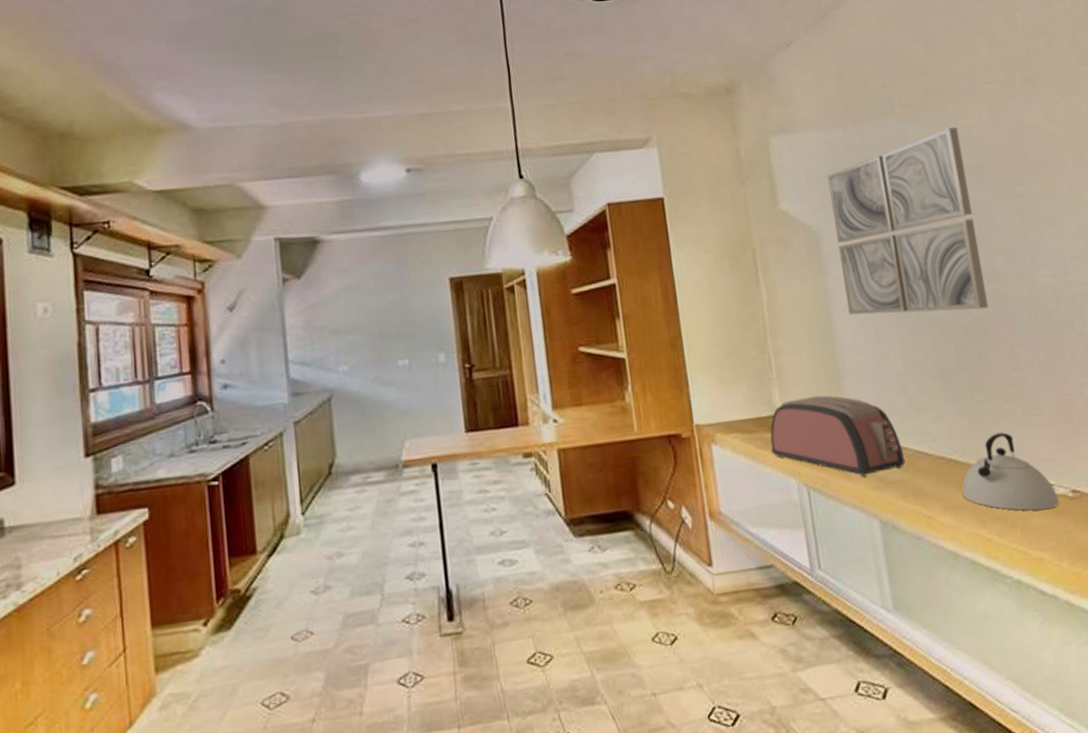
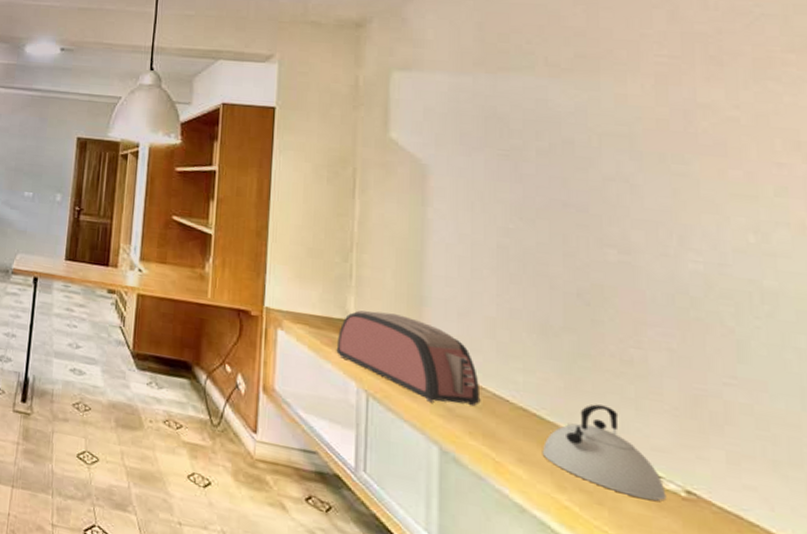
wall art: present [827,126,989,315] -> none [445,92,614,278]

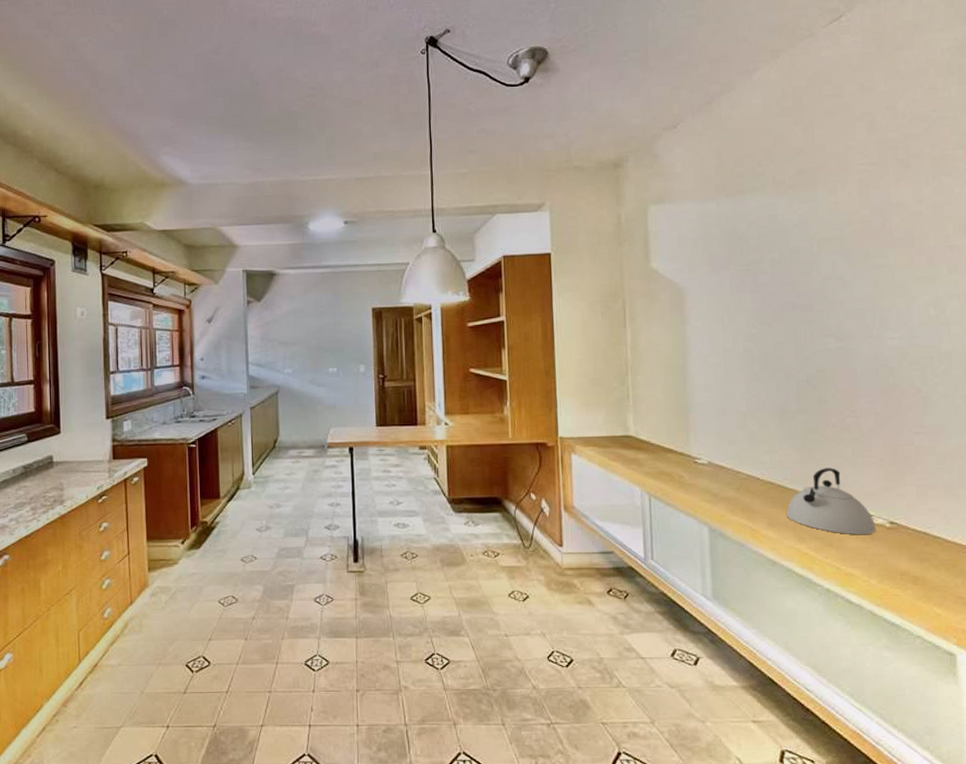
toaster: present [336,310,481,407] -> none [621,423,738,492]

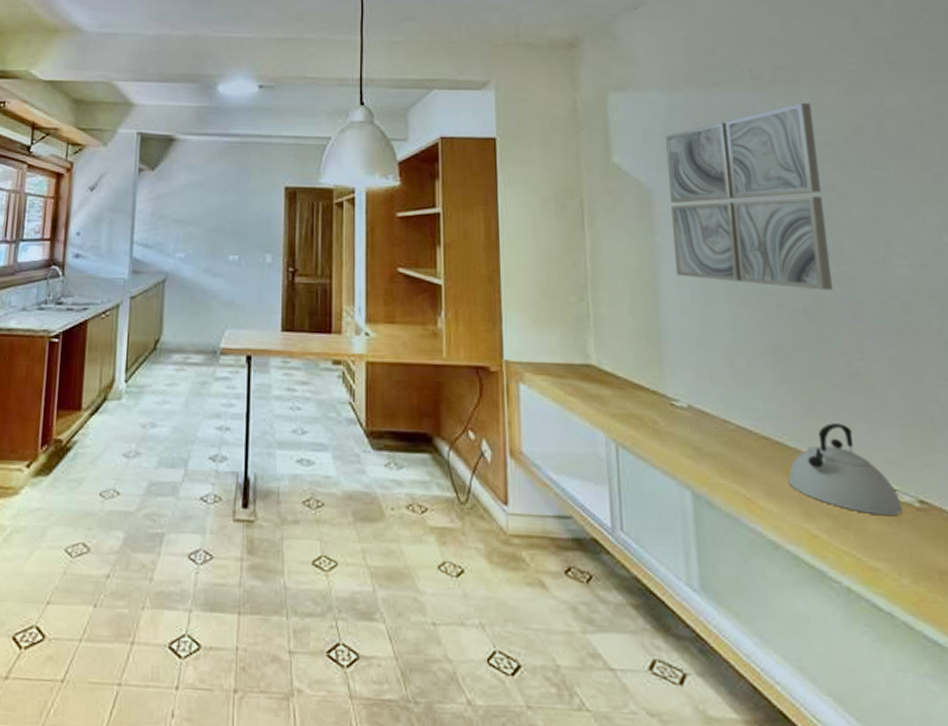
wall art: none [697,202,834,363] -> present [666,102,834,291]

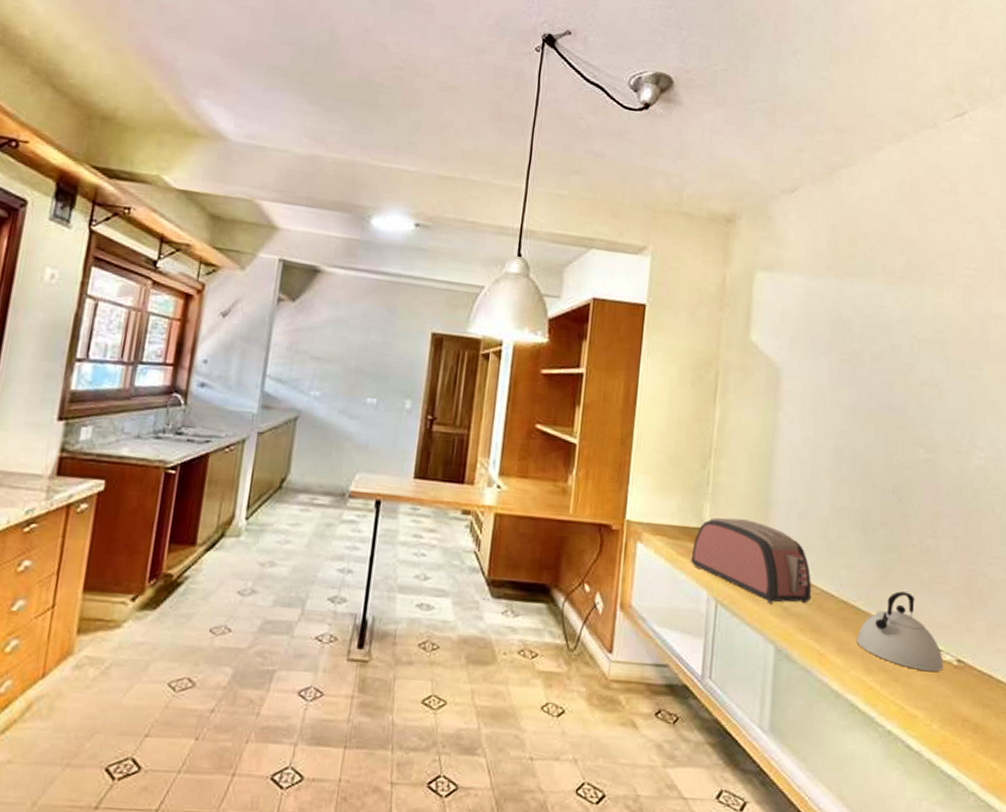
toaster: none [580,351,726,444] -> present [691,518,812,604]
wall art: present [666,102,834,291] -> none [792,300,931,475]

